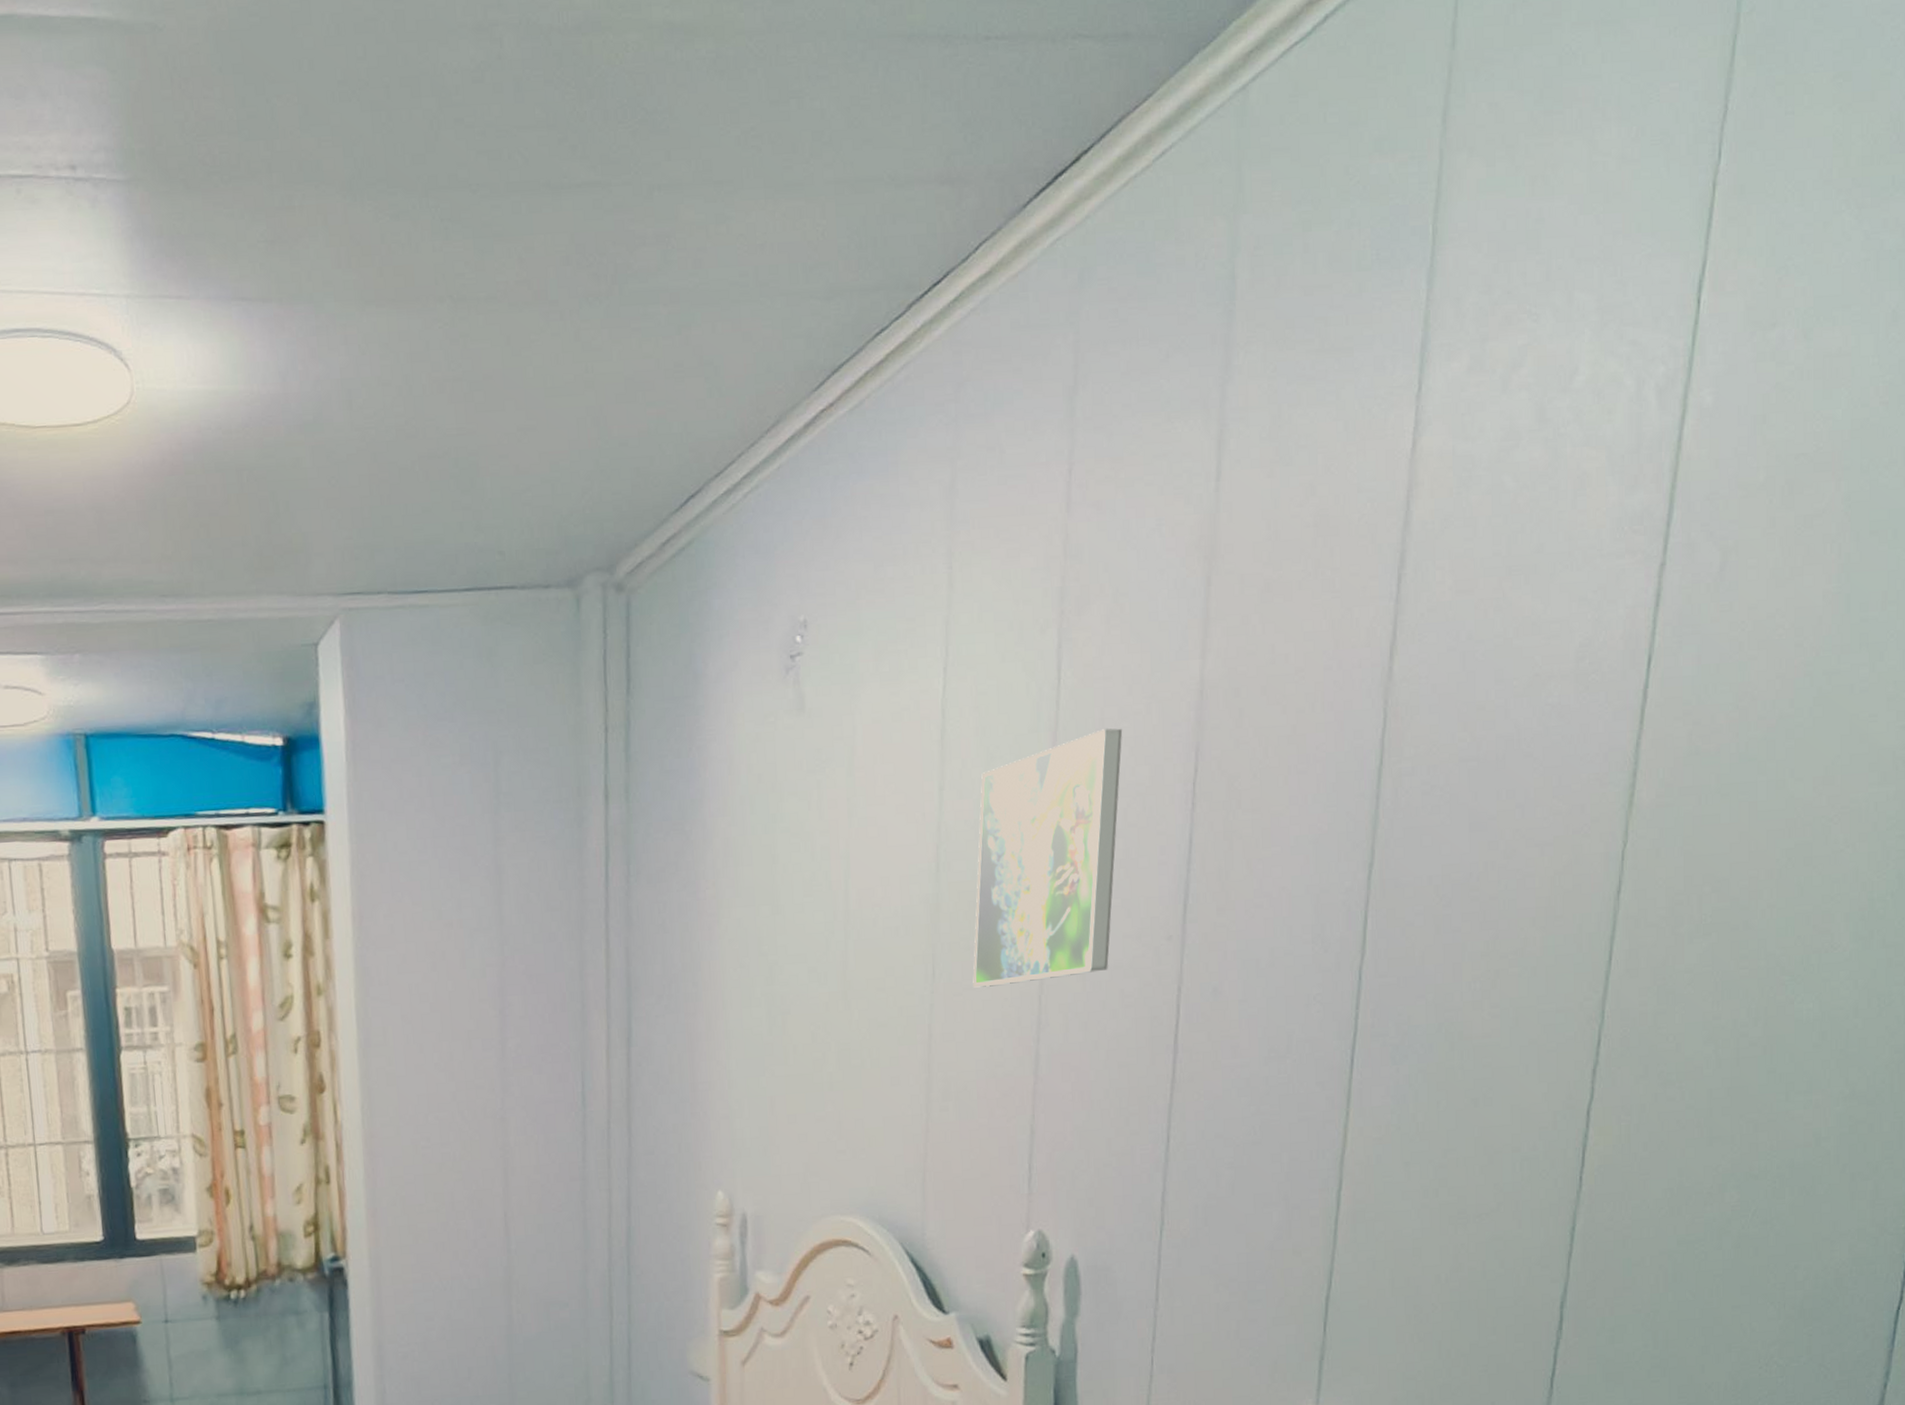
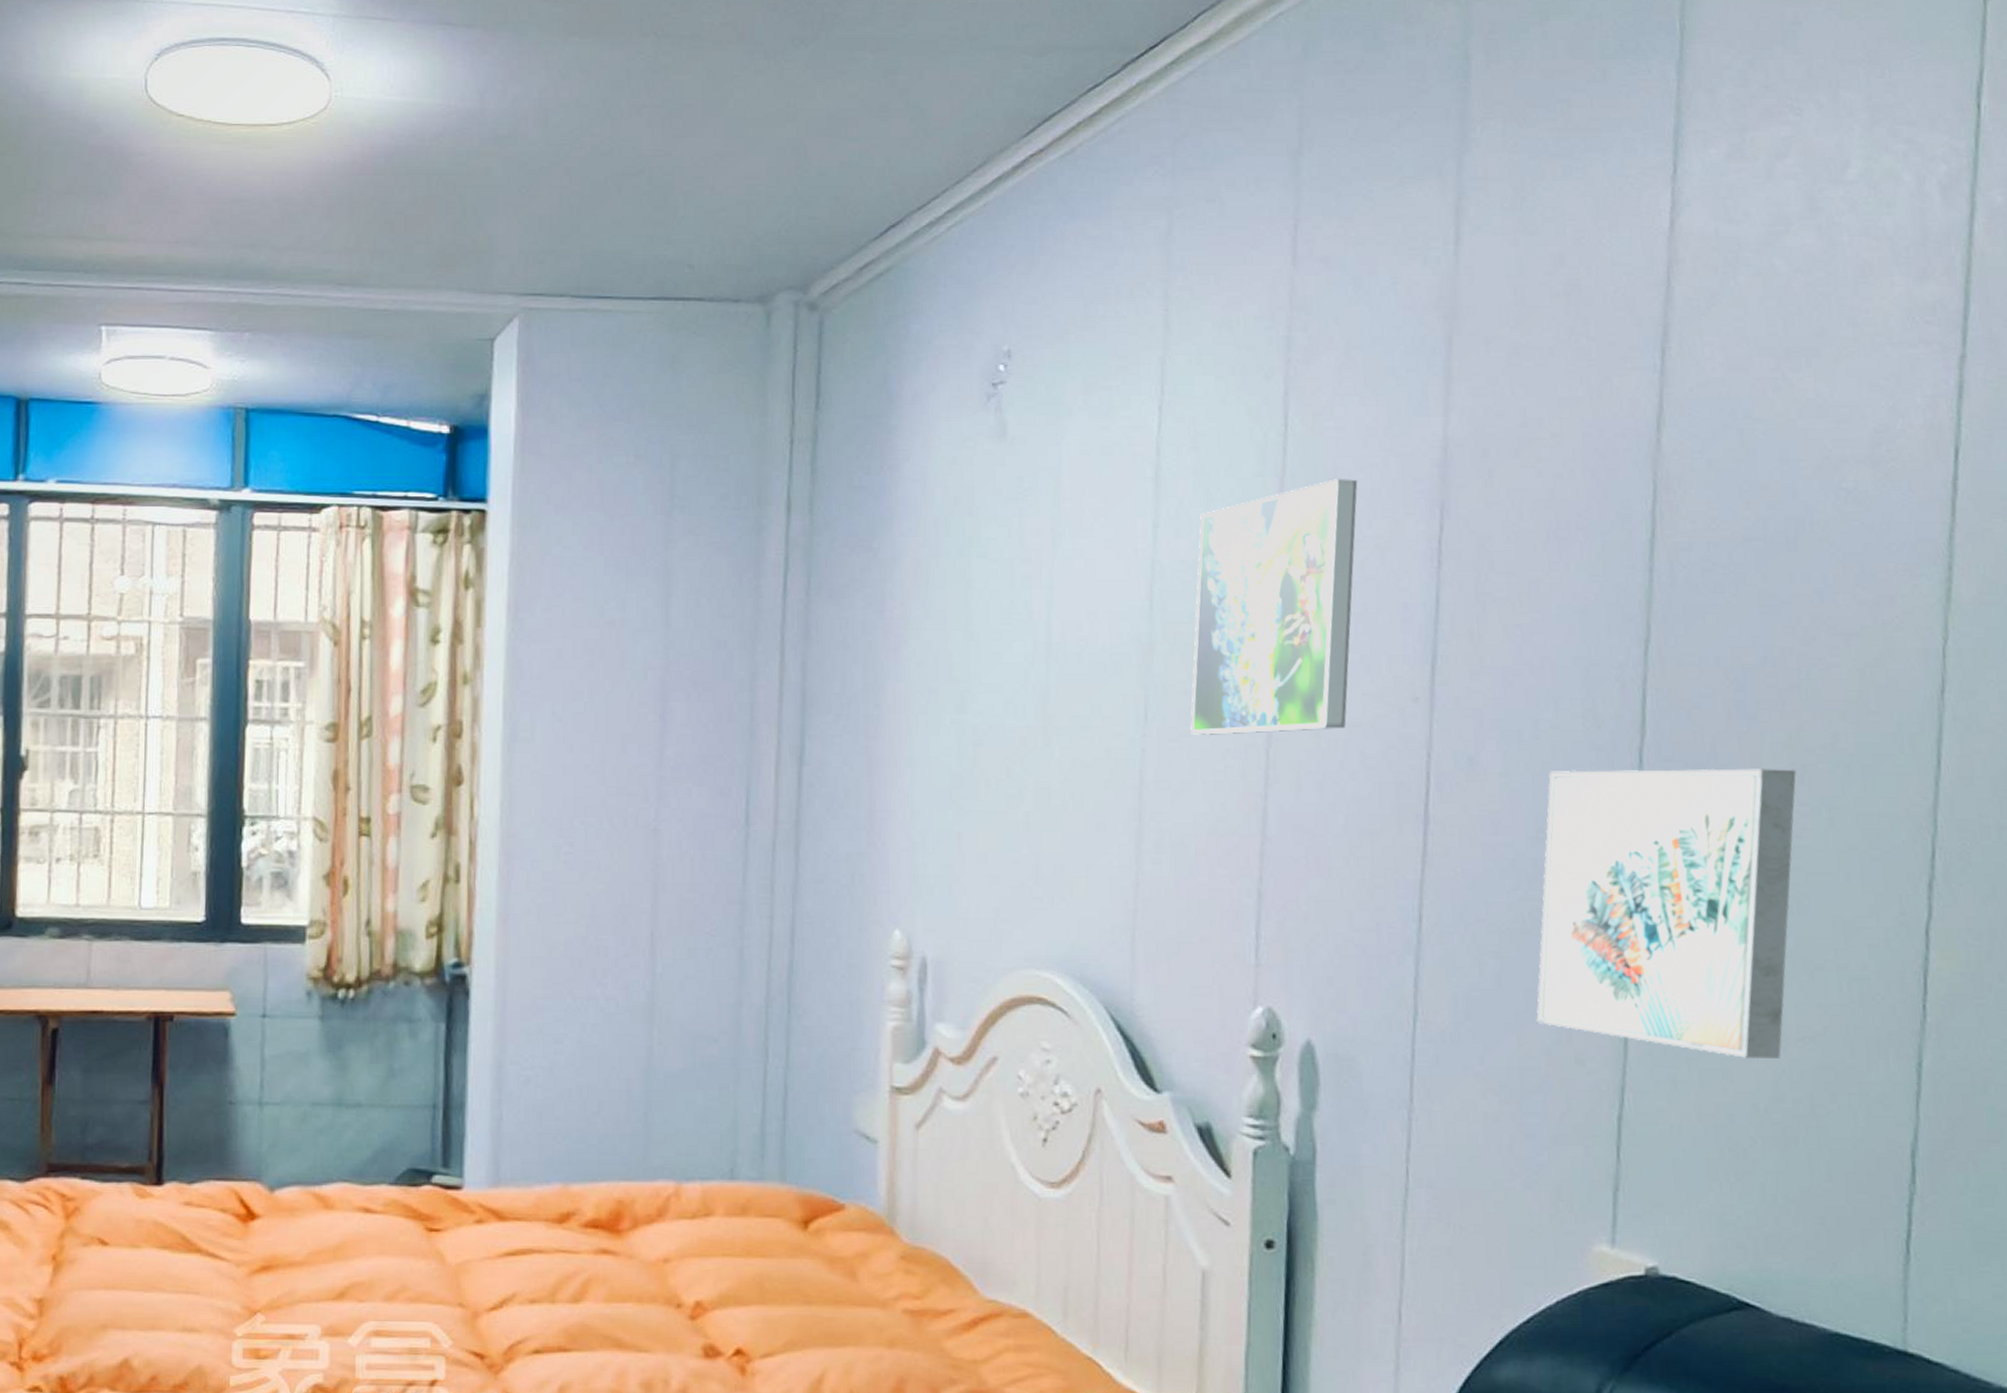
wall art: none [1262,975,1490,1237] -> present [1536,768,1796,1060]

